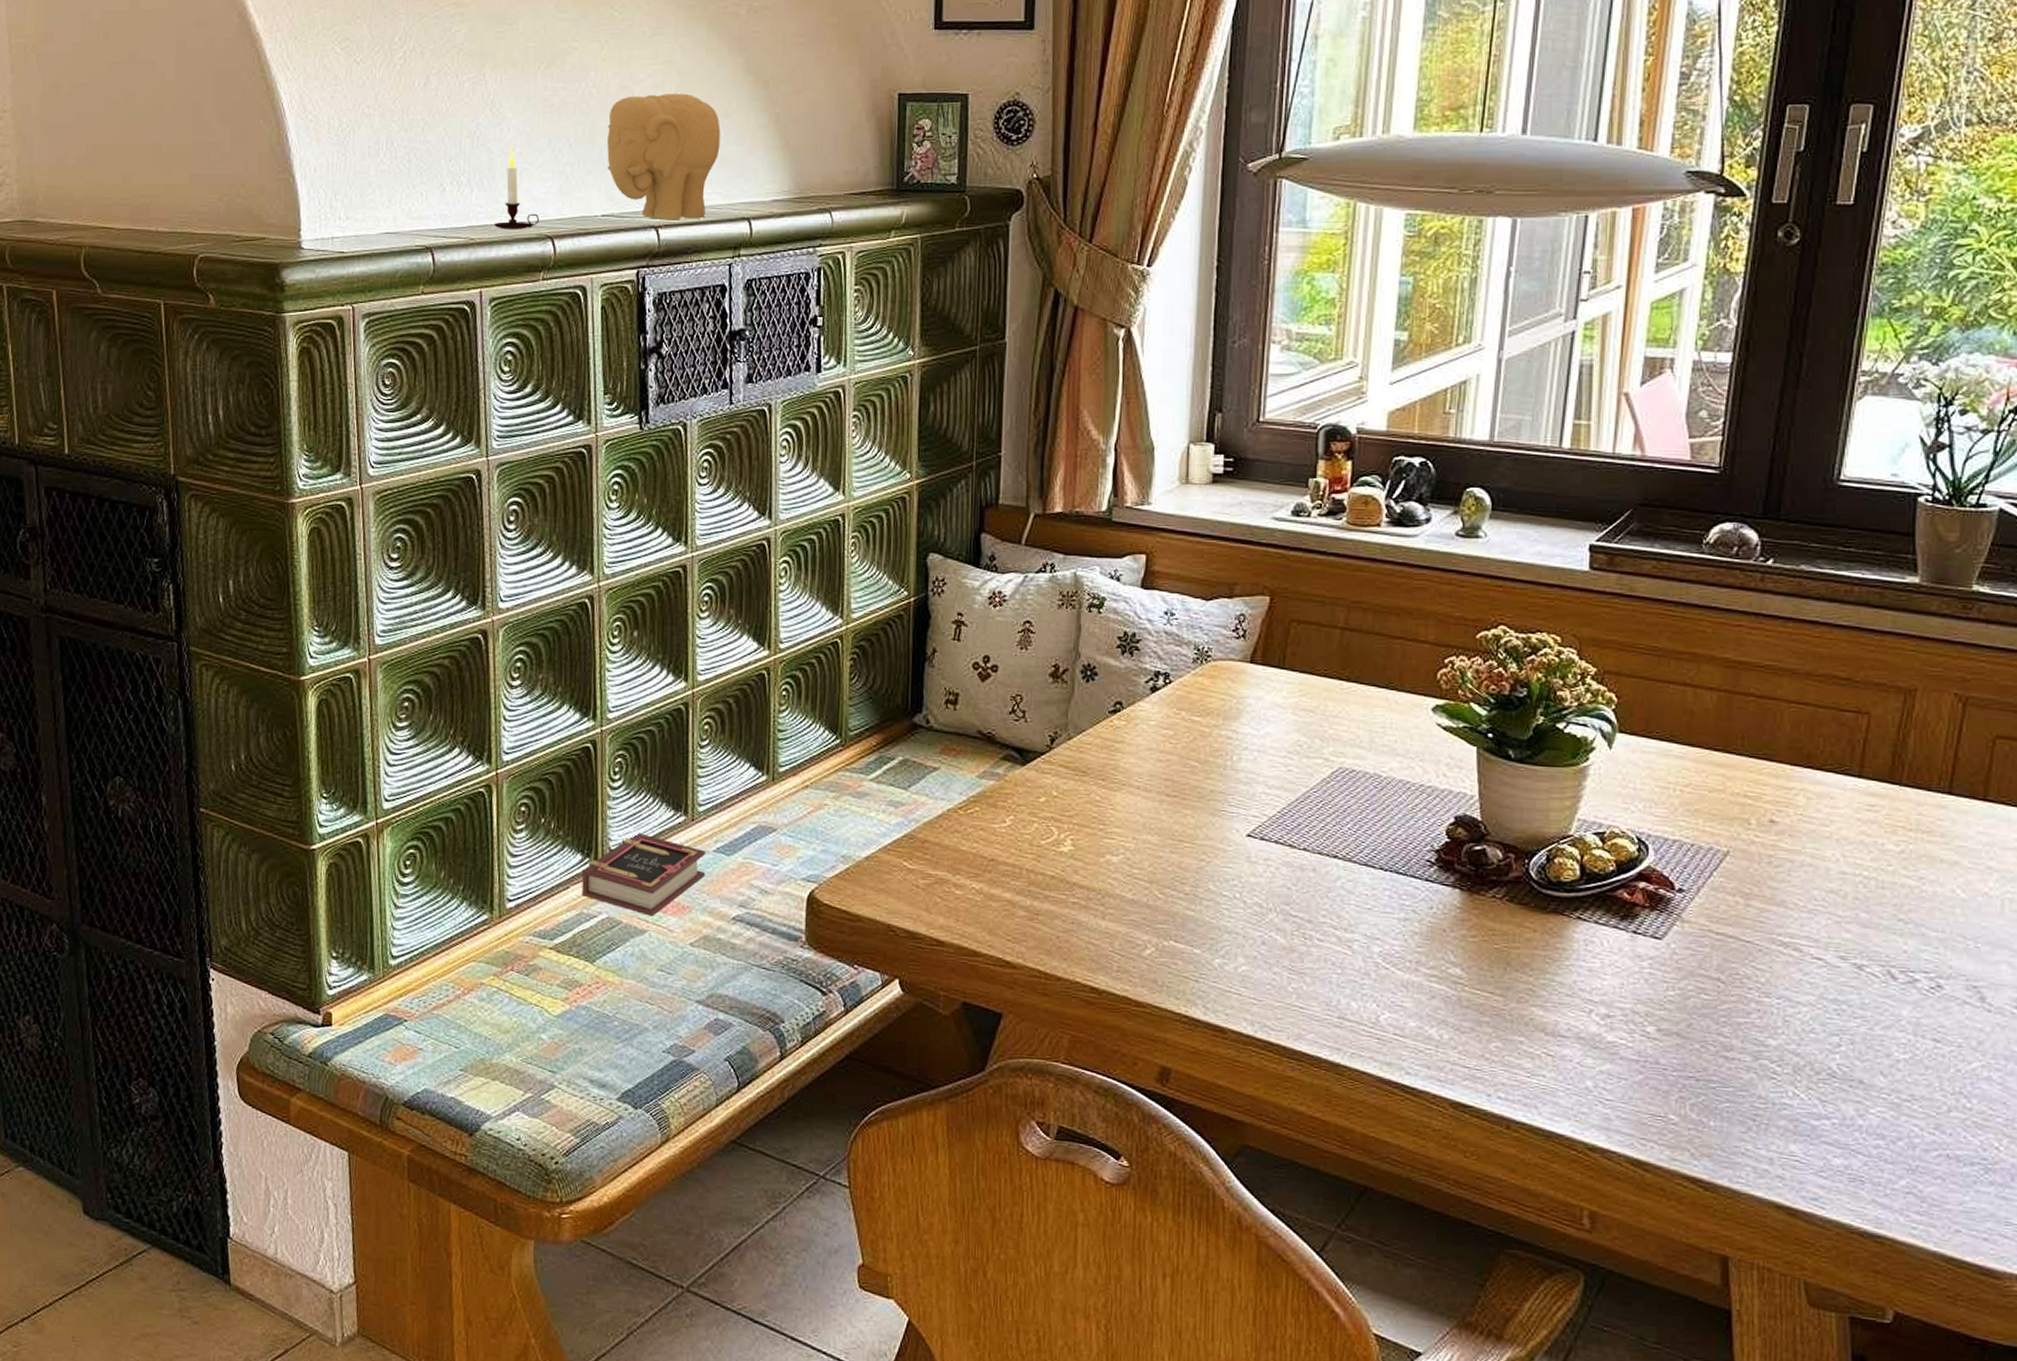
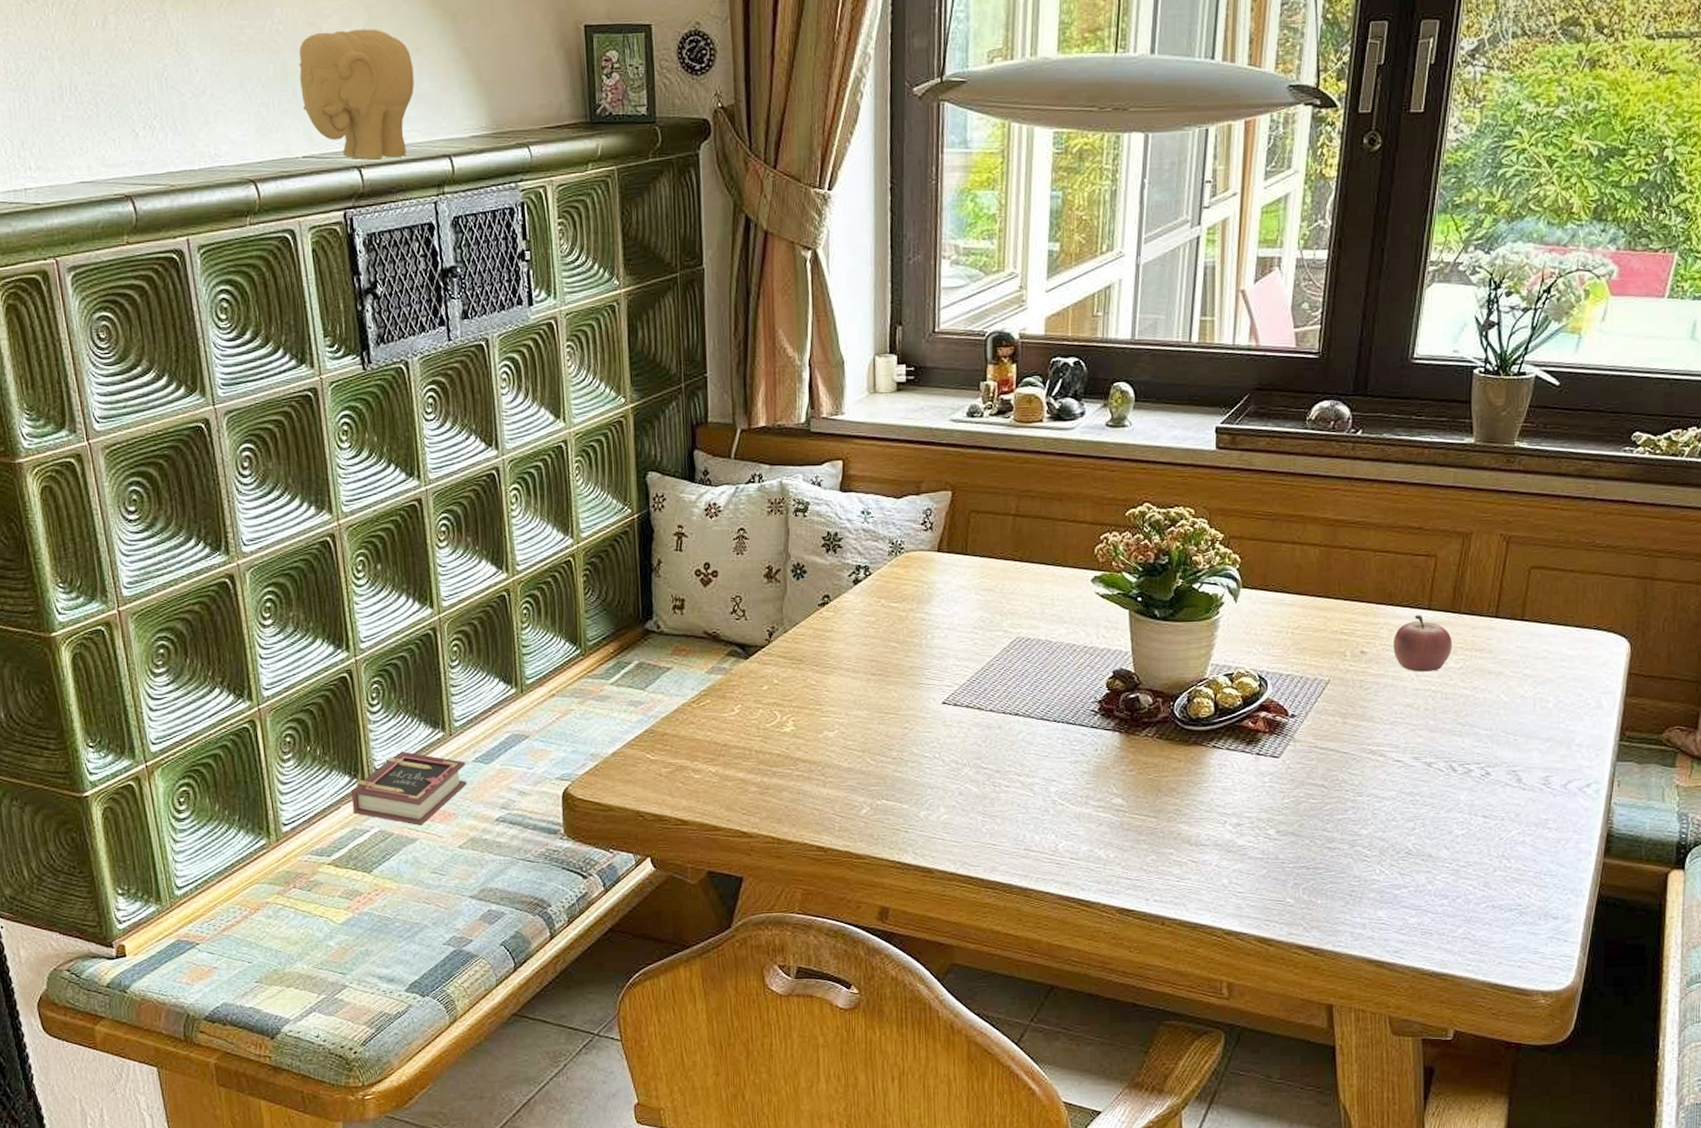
candle: present [494,147,539,229] -> none [194,89,239,175]
fruit: none [1812,782,1892,853] -> present [1393,615,1453,672]

